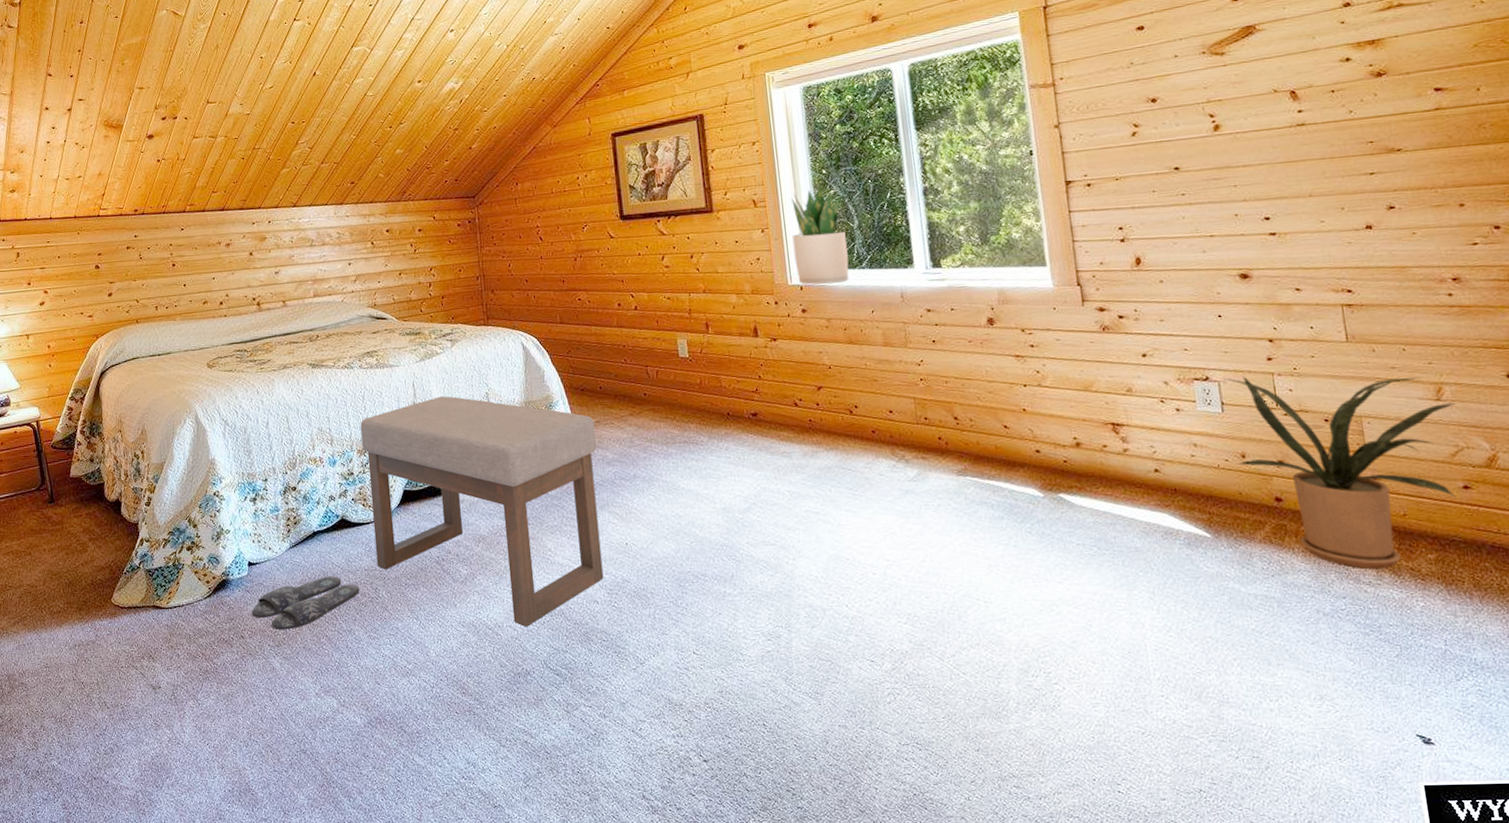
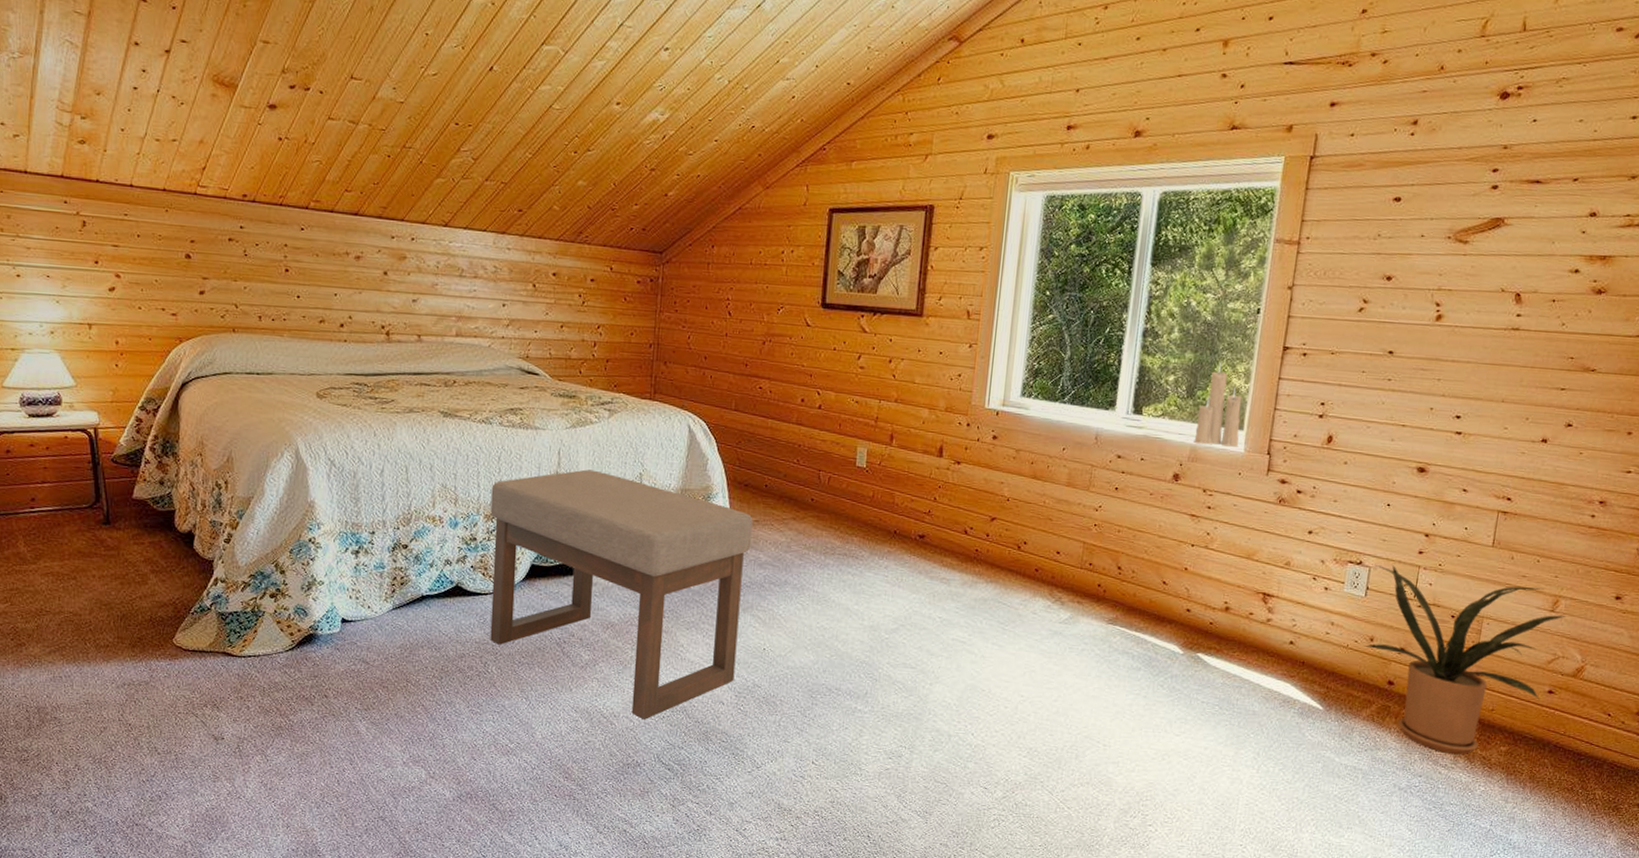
slippers: present [252,576,360,629] -> none [340,644,467,694]
planter: present [791,184,849,285] -> none [996,306,1058,415]
candle: none [996,206,1046,287] -> present [1194,362,1242,447]

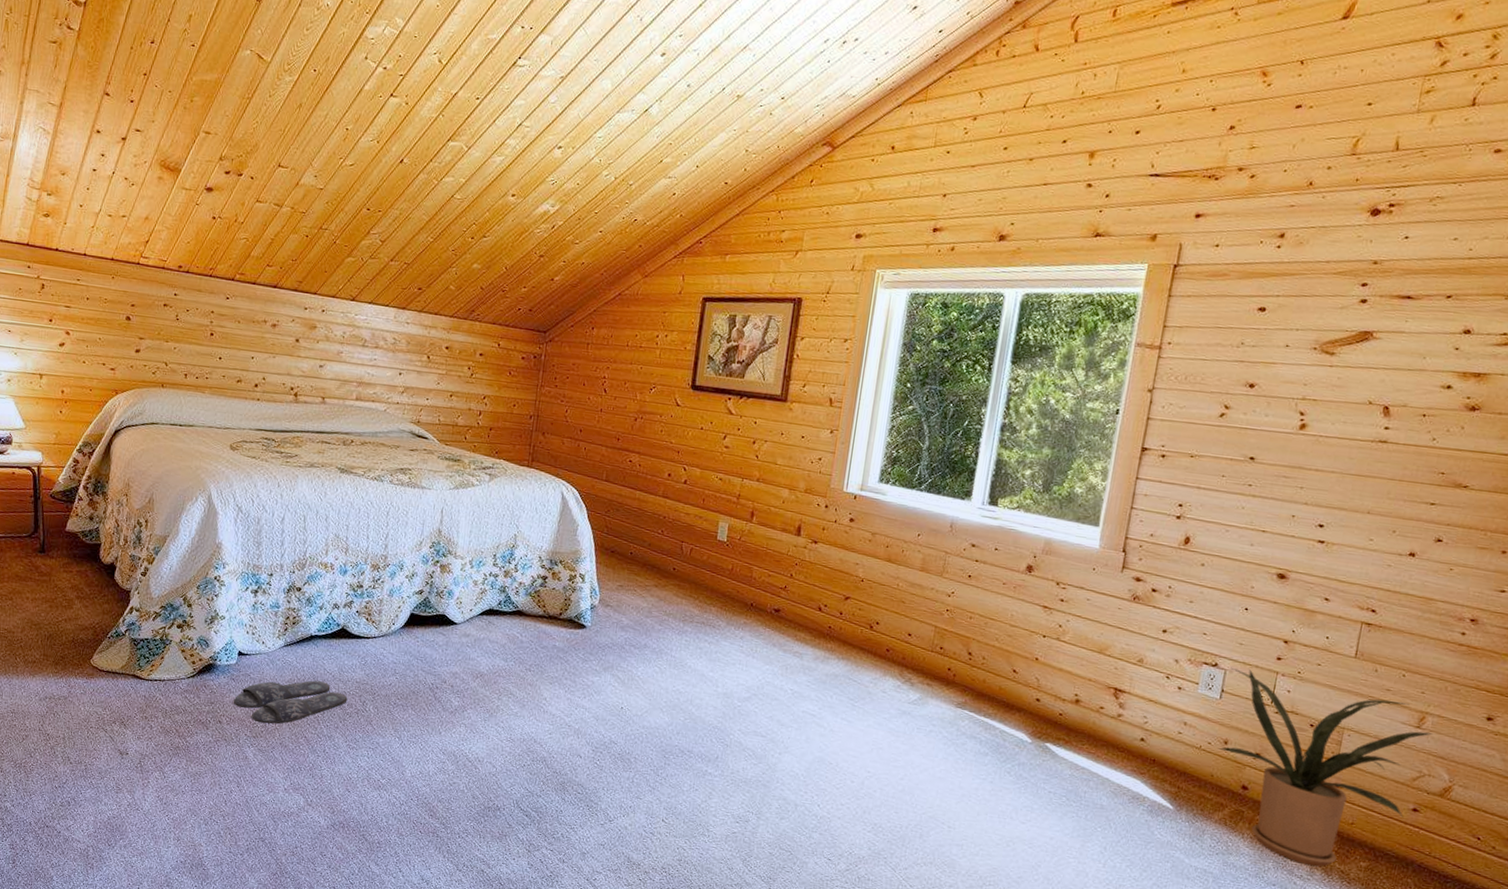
slippers: none [340,644,467,694] -> present [234,680,348,724]
ottoman: present [490,469,753,720] -> none [369,528,618,767]
candle: present [1194,362,1242,447] -> none [1048,459,1098,543]

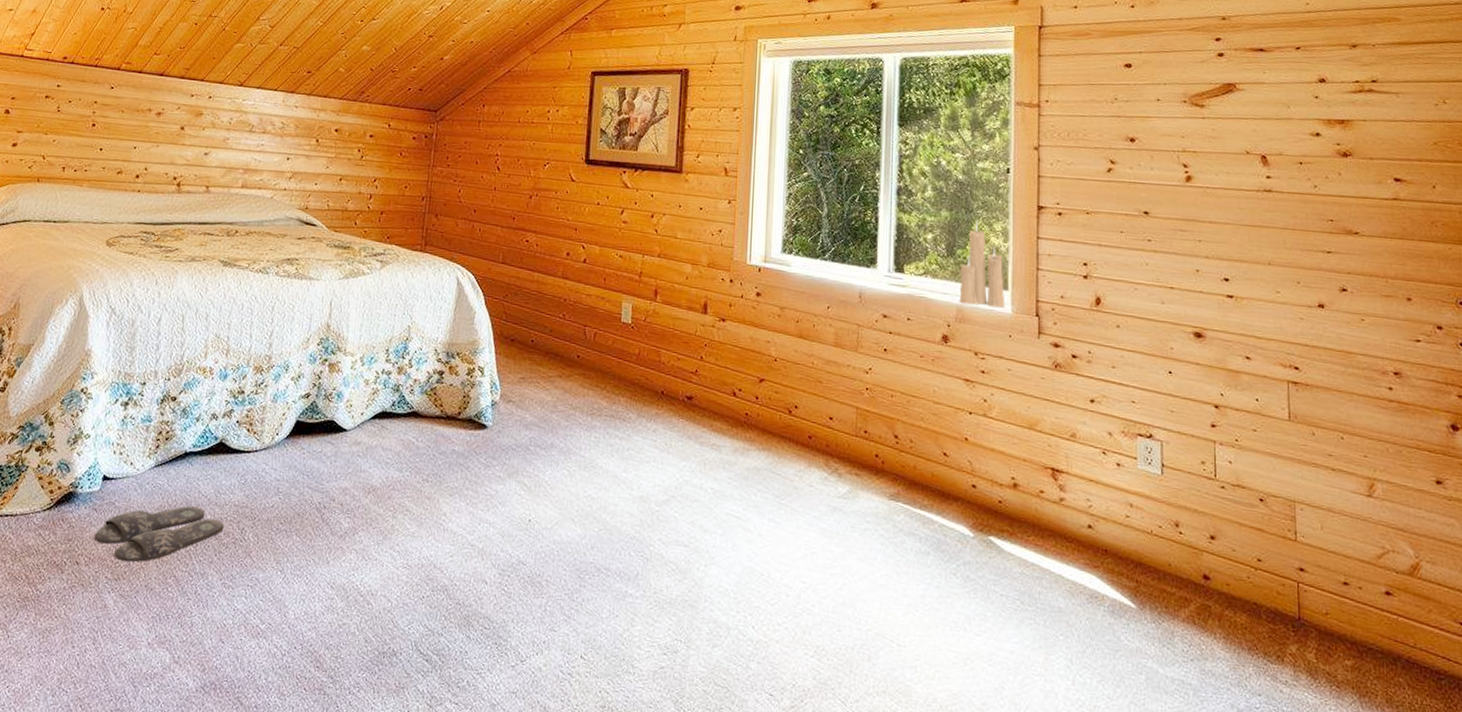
candle: none [1048,459,1098,543] -> present [959,221,1006,308]
house plant: present [1219,667,1434,867] -> none [1166,438,1387,669]

